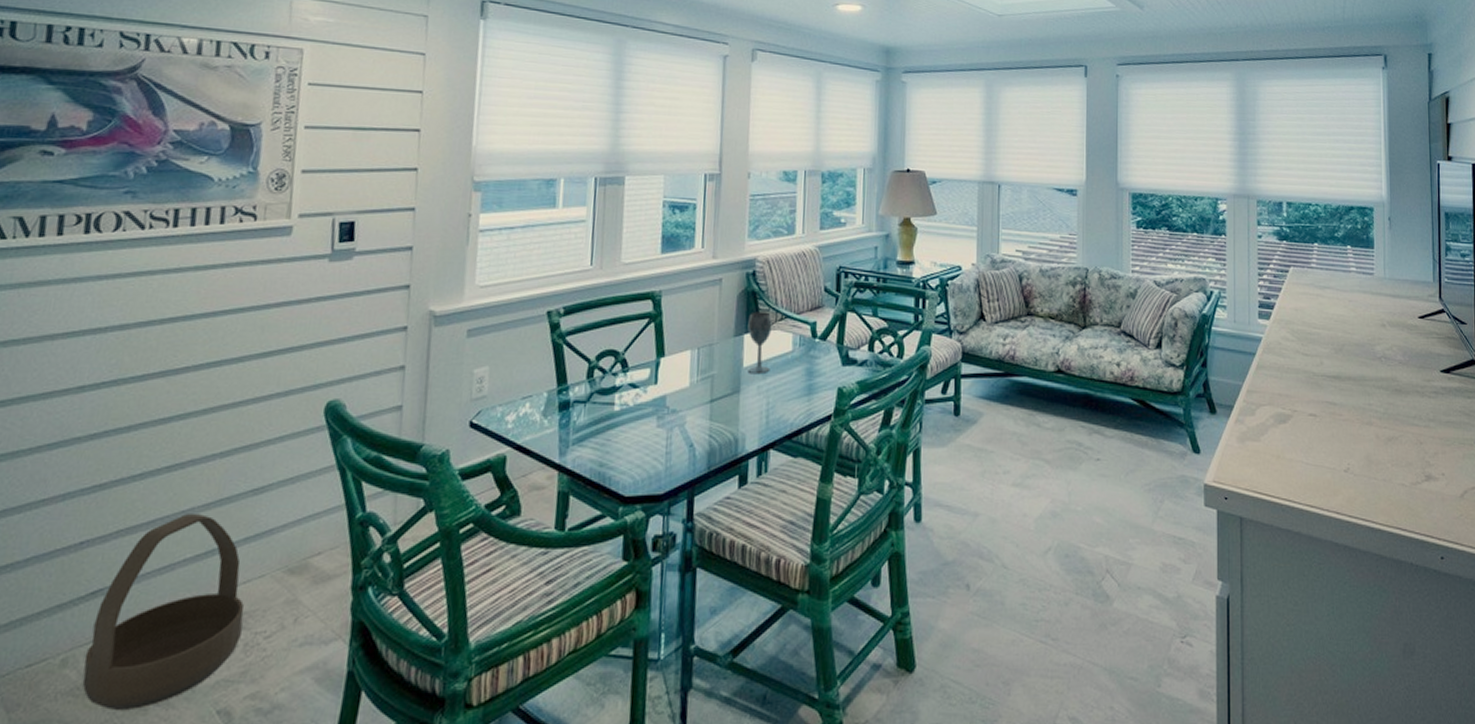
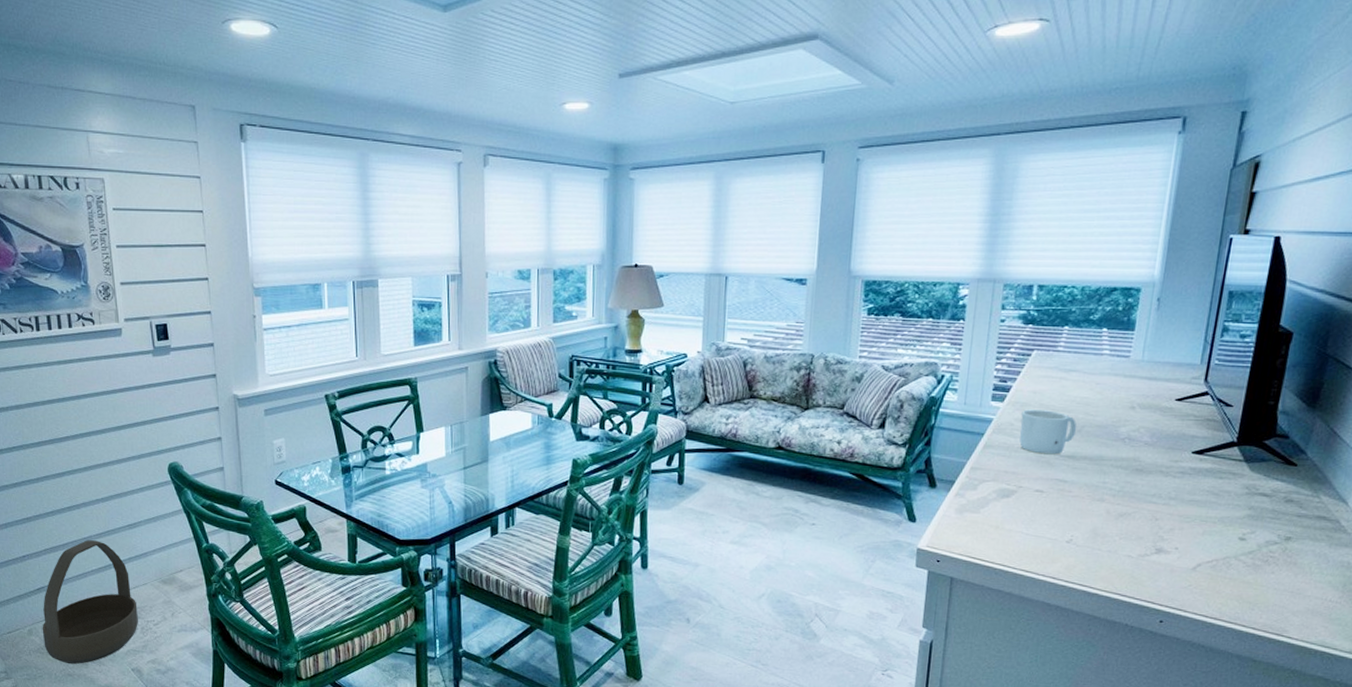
wine glass: present [747,311,772,375] -> none [492,395,513,448]
mug: none [1287,327,1338,375] -> present [1019,409,1077,455]

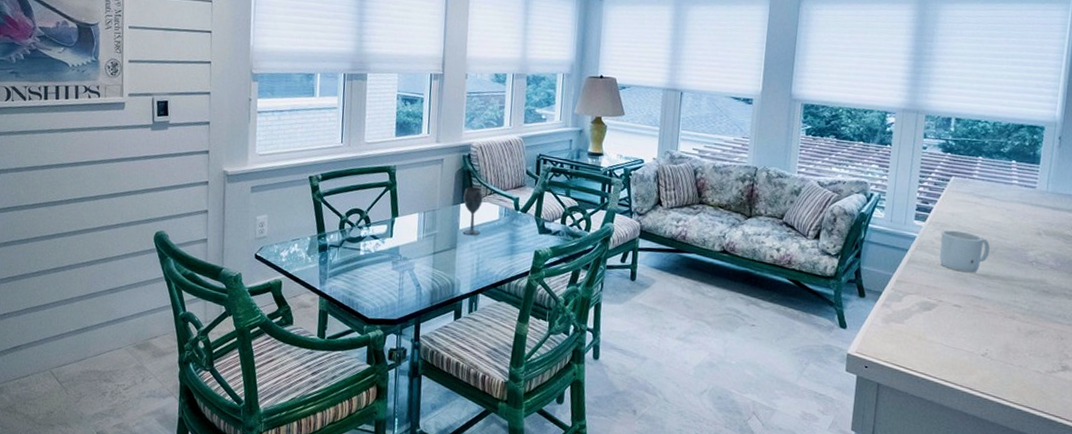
basket: present [42,540,138,664] -> none [13,302,110,425]
wine glass: none [492,395,513,448] -> present [463,186,483,236]

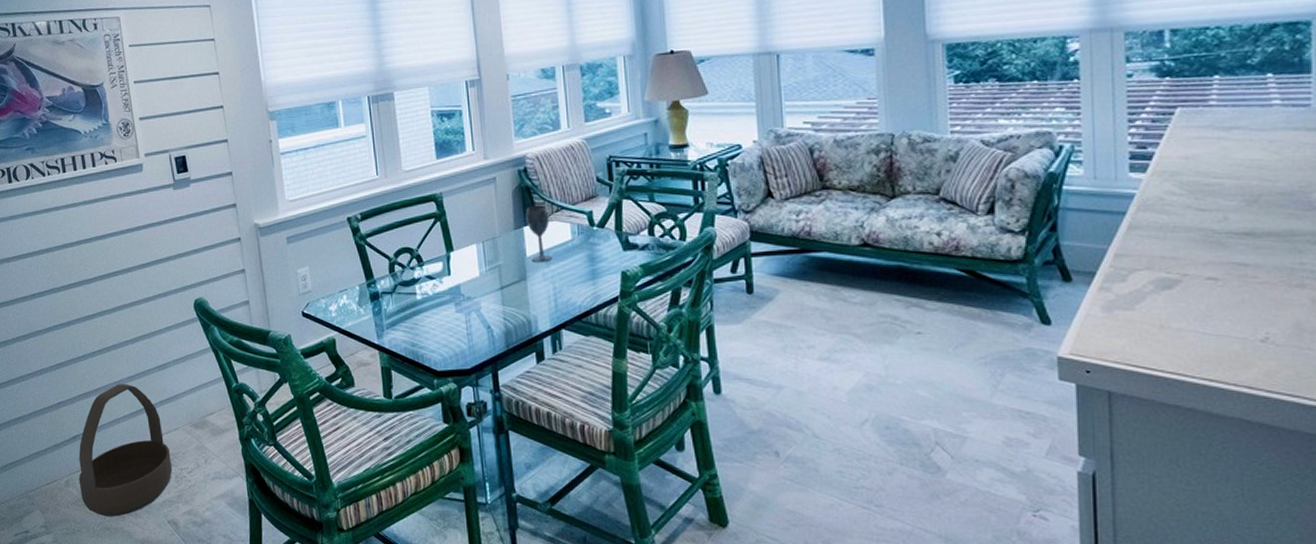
basket: none [13,302,110,425] -> present [78,384,172,517]
mug: present [939,230,991,273] -> none [1172,178,1252,233]

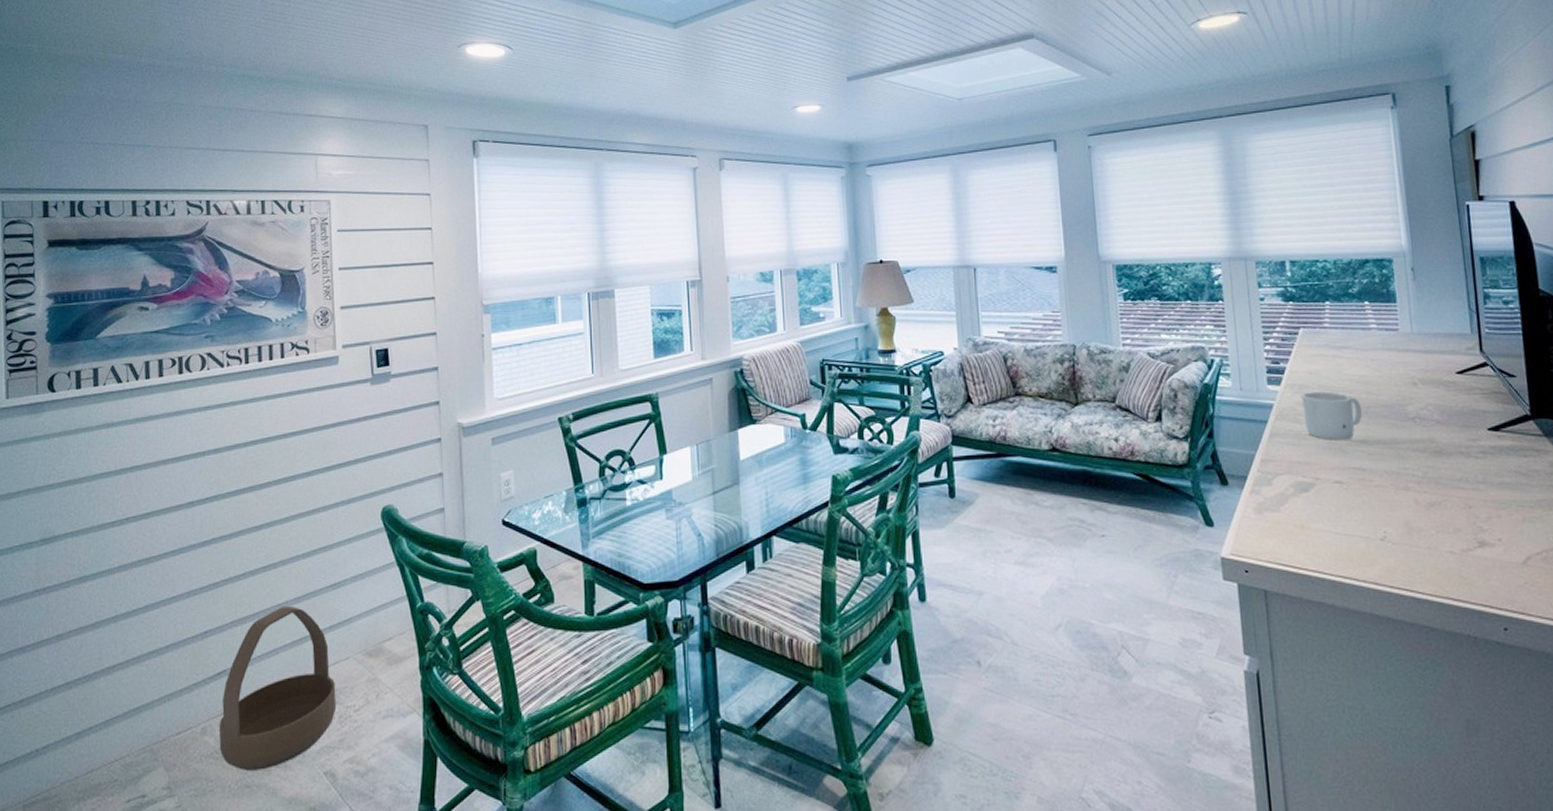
wine glass: present [526,205,553,263] -> none [741,407,766,467]
mug: none [1172,178,1252,233] -> present [1301,391,1363,440]

